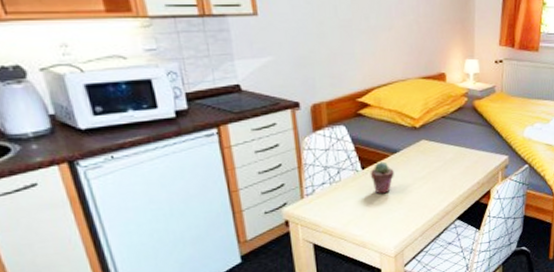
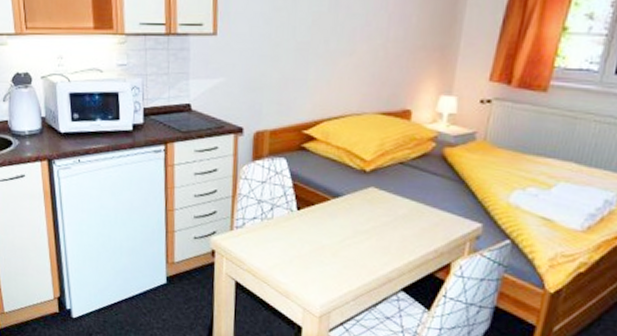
potted succulent: present [370,162,394,194] -> none [305,204,333,242]

